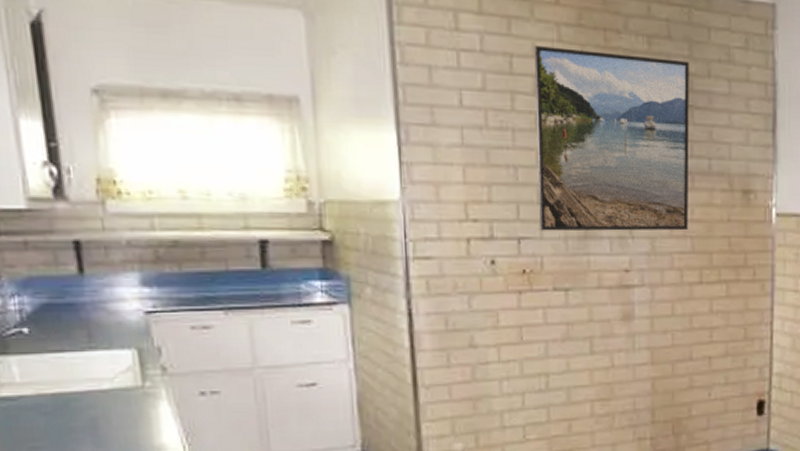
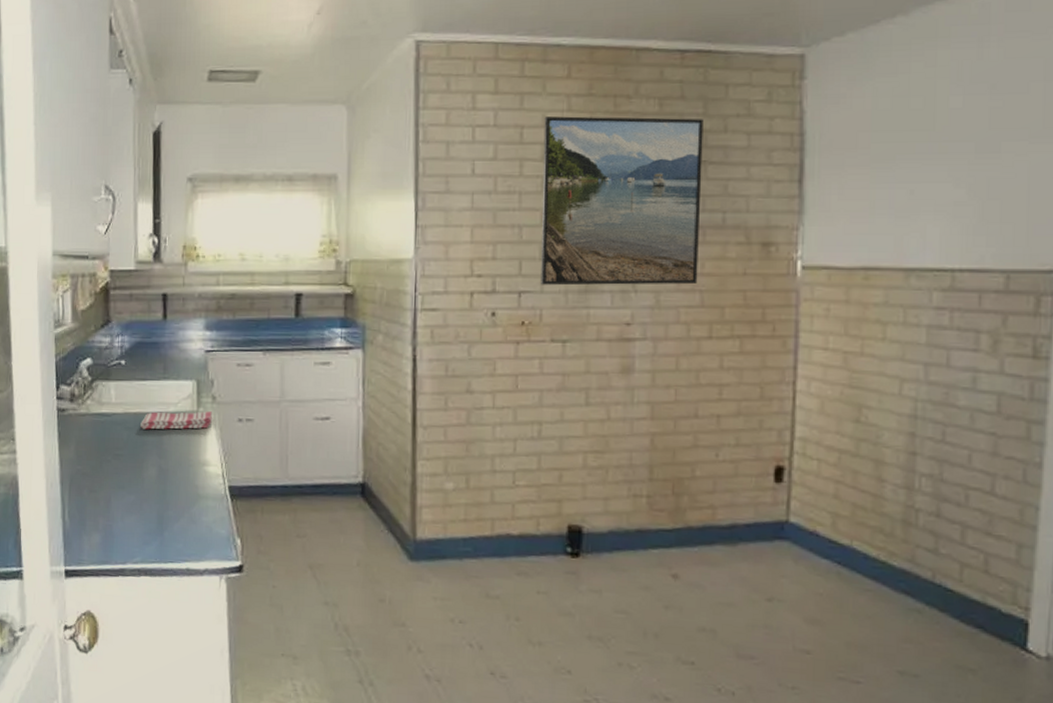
dish towel: none [63,385,166,413] -> present [140,411,213,430]

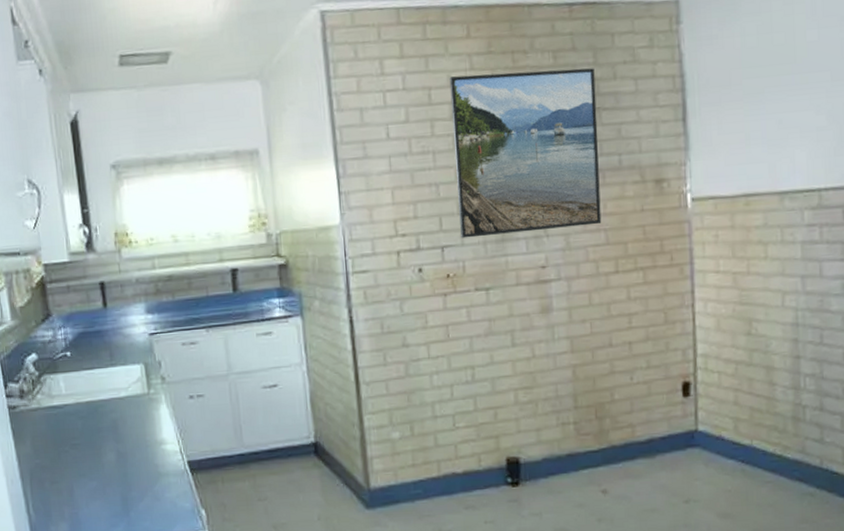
dish towel: present [140,411,213,430] -> none [94,392,165,417]

